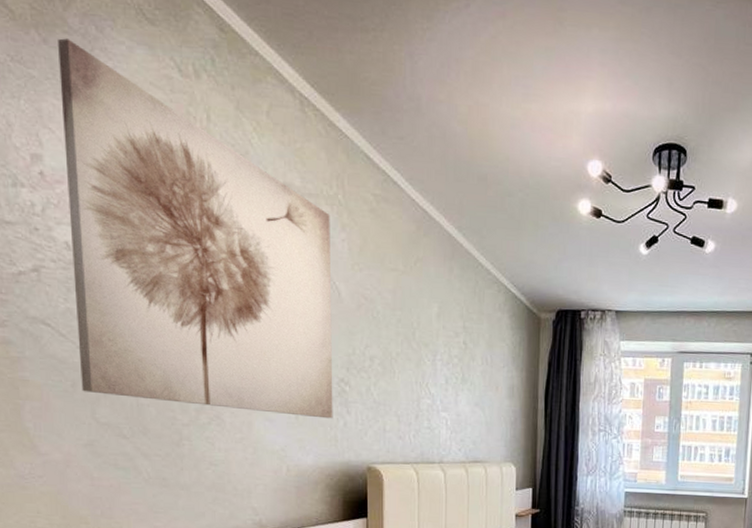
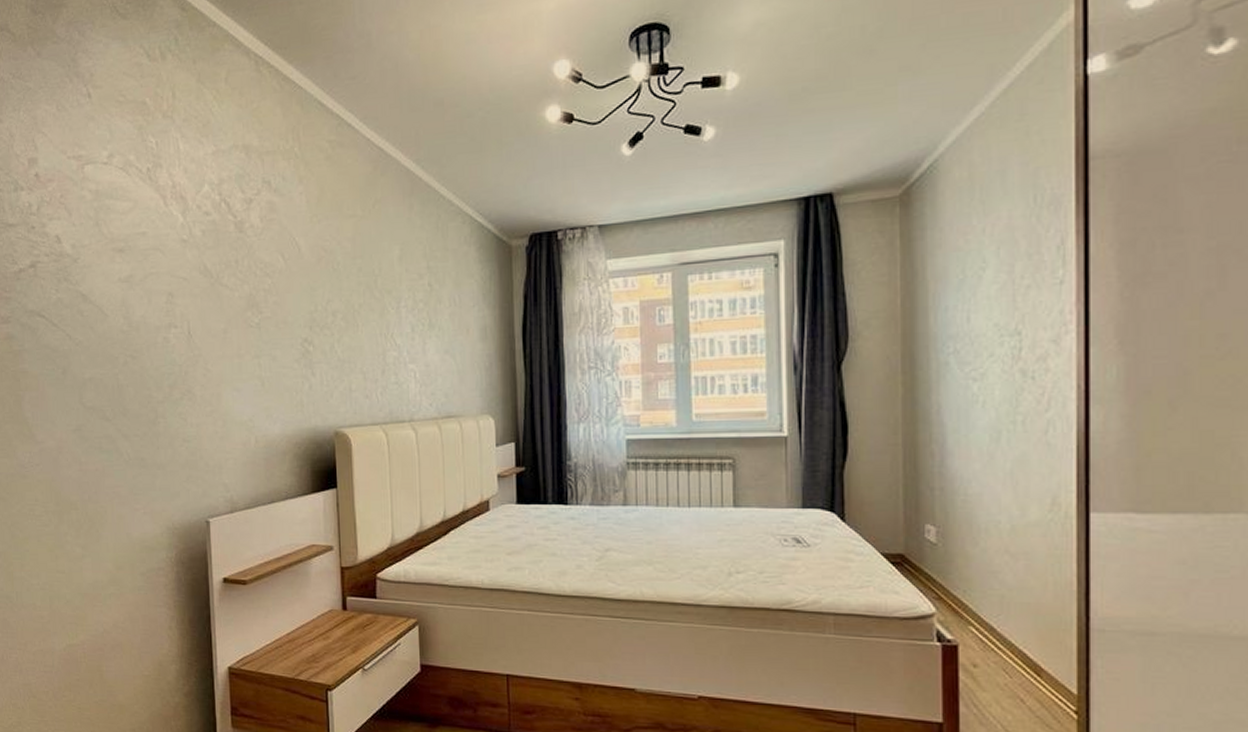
wall art: present [58,38,333,419] -> none [49,48,298,383]

